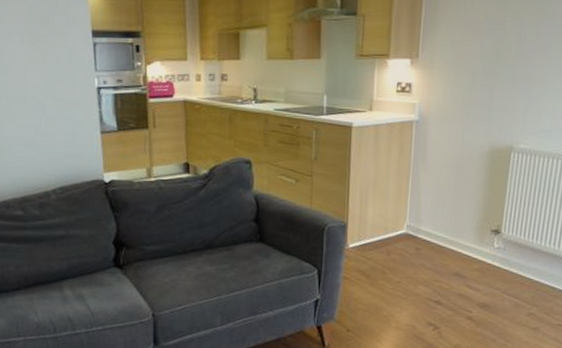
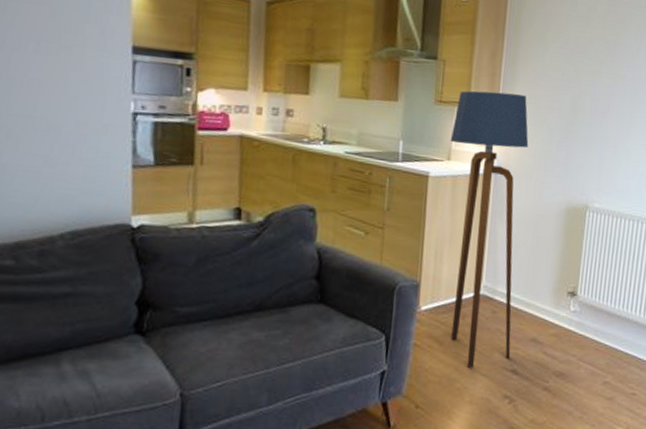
floor lamp: none [371,41,450,298] -> present [450,90,529,368]

